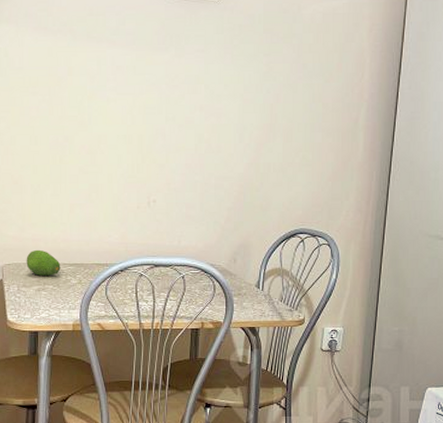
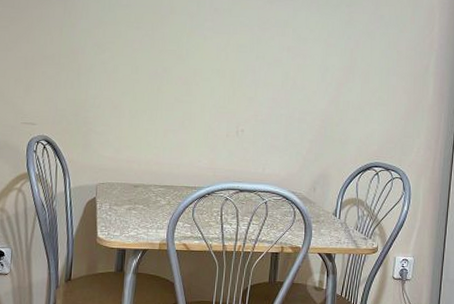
fruit: present [26,249,61,276] -> none [119,170,152,196]

